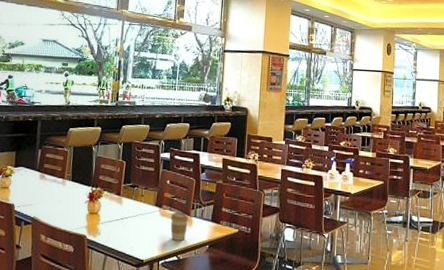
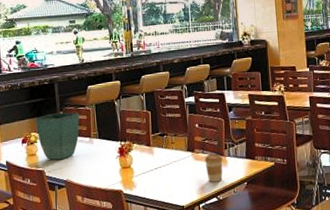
flower pot: none [13,150,57,197] -> present [36,112,80,160]

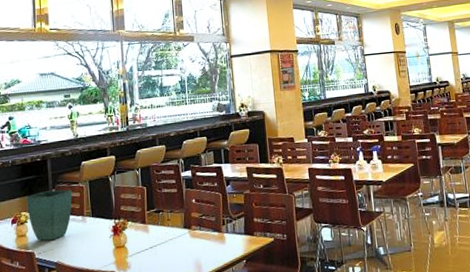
coffee cup: present [204,153,224,182] -> none [201,230,221,261]

